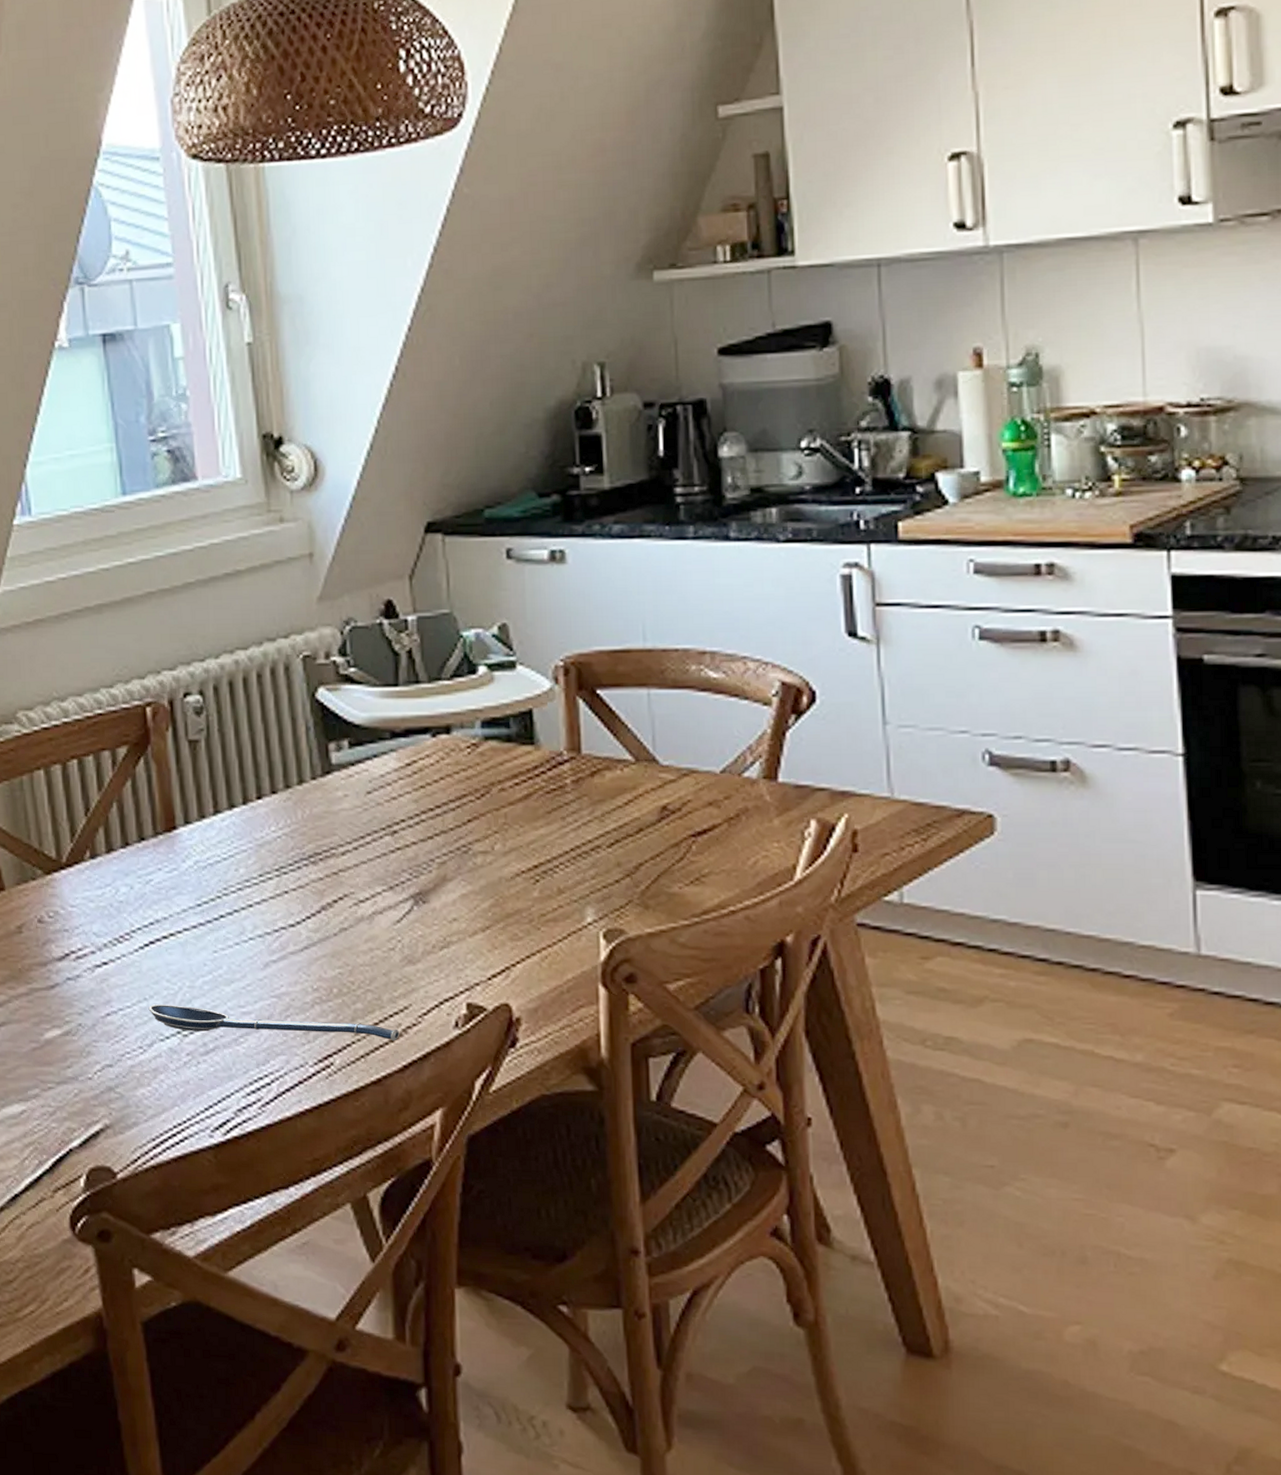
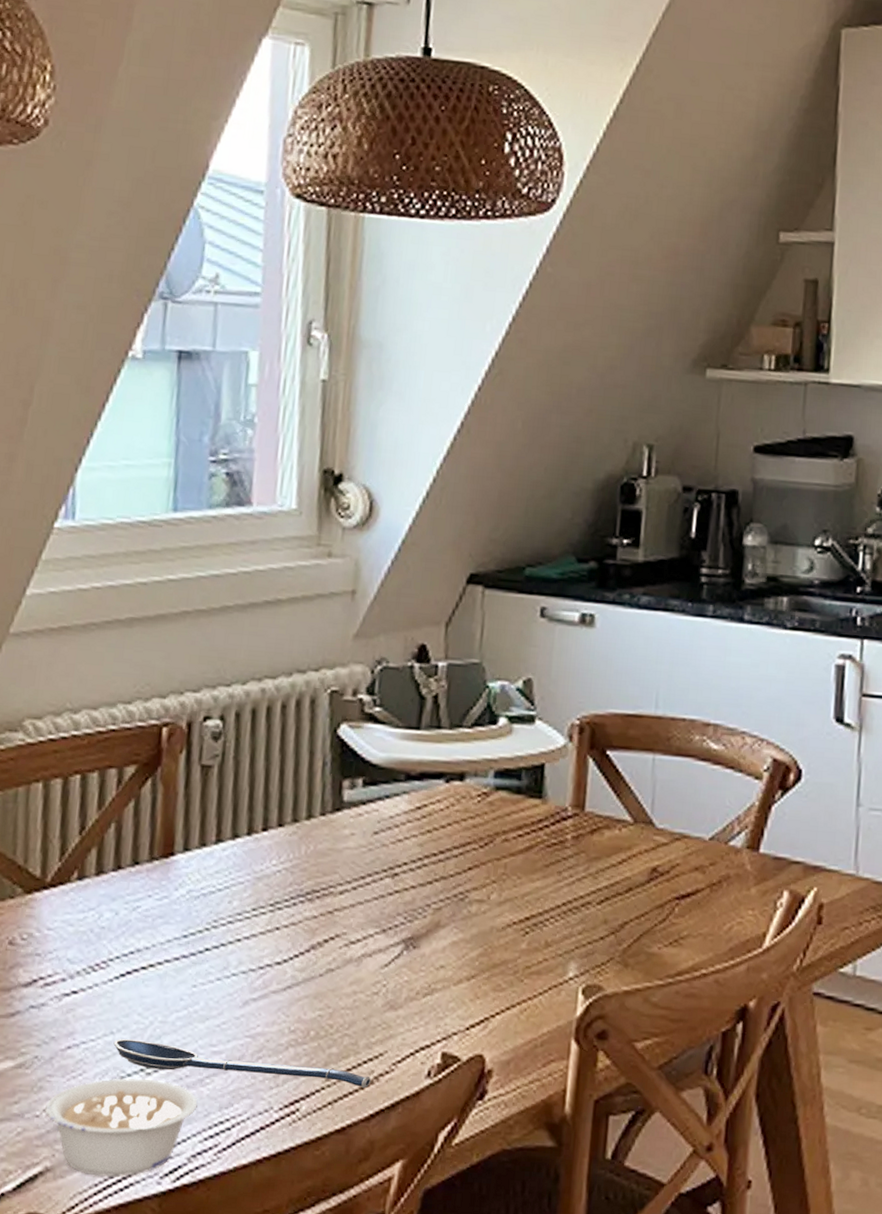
legume: none [96,1040,236,1132] -> present [45,1078,198,1178]

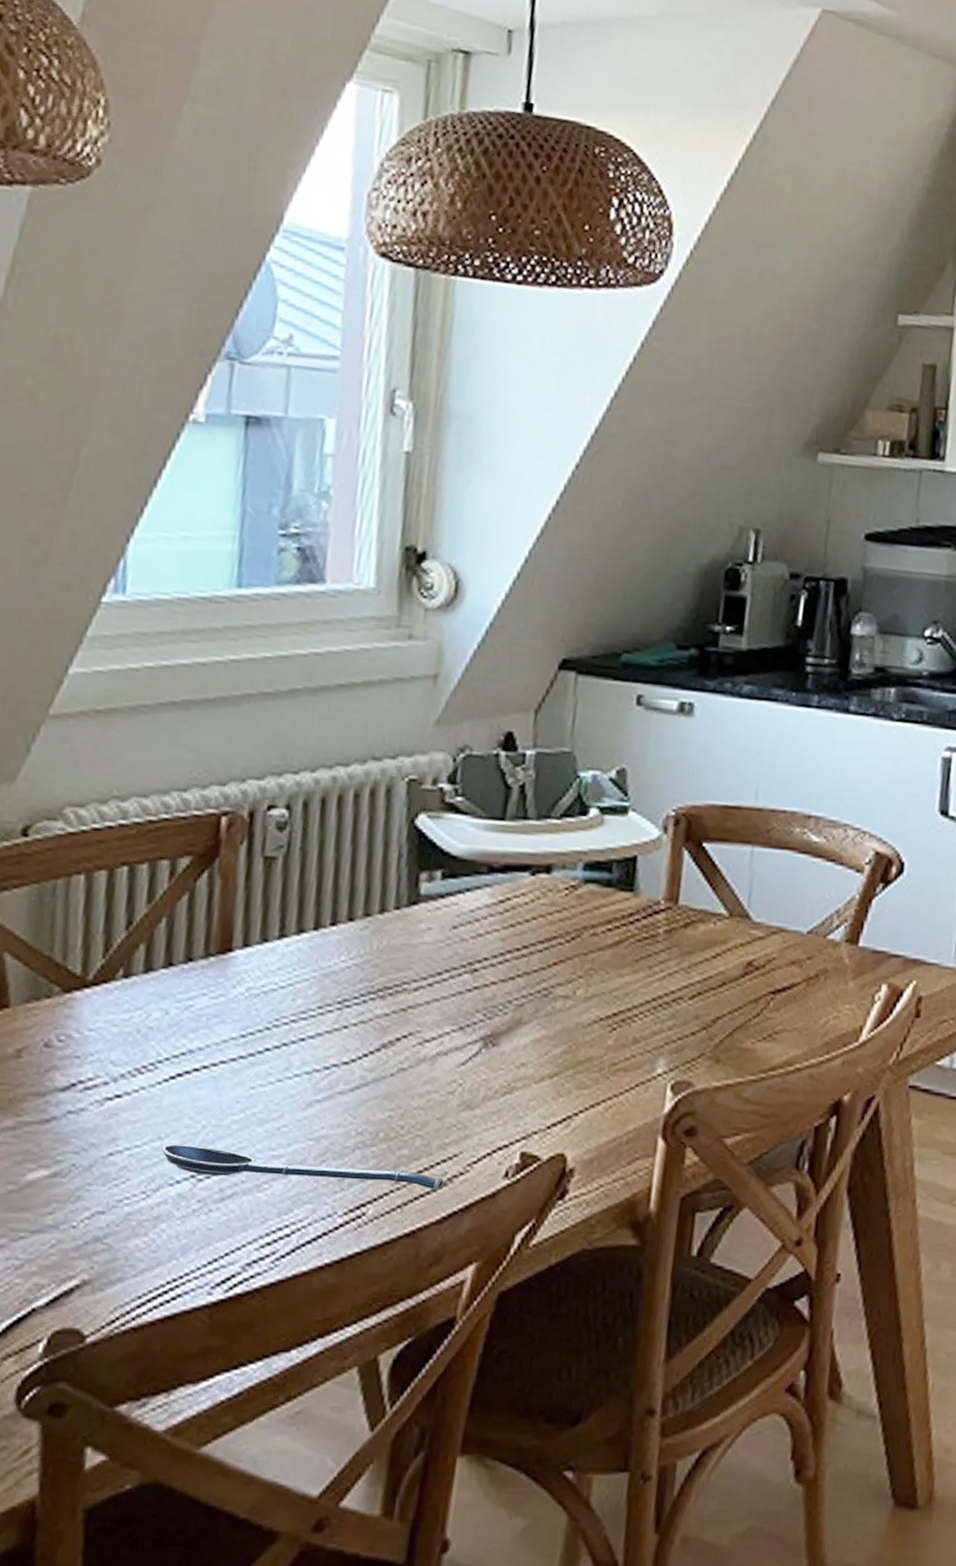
legume: present [45,1078,198,1178] -> none [83,1185,254,1289]

